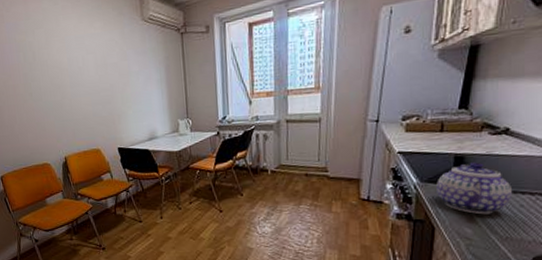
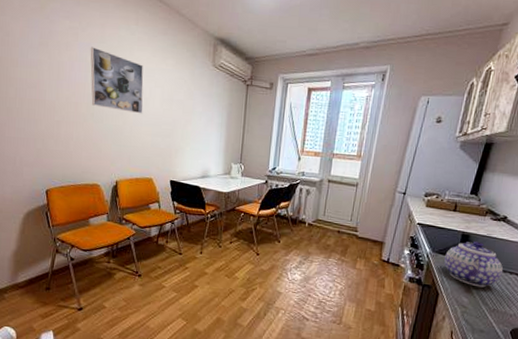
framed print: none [17,25,79,86] -> present [90,47,144,114]

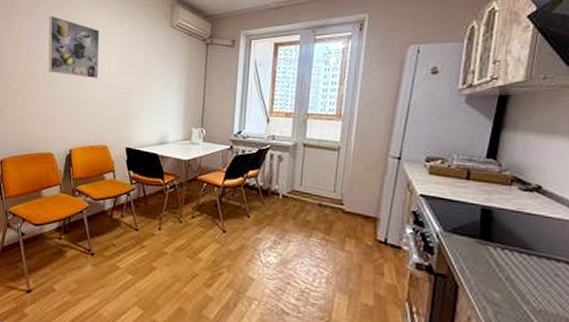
teapot: present [444,241,503,288] -> none [461,218,545,280]

